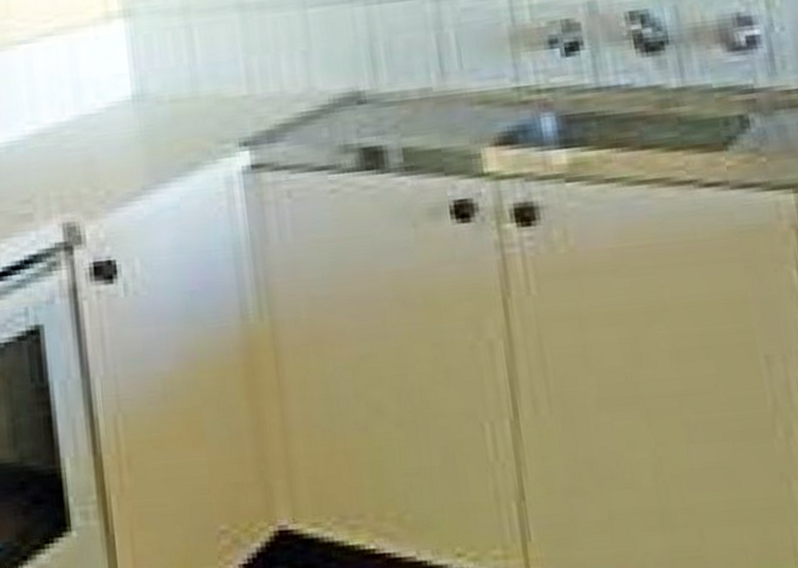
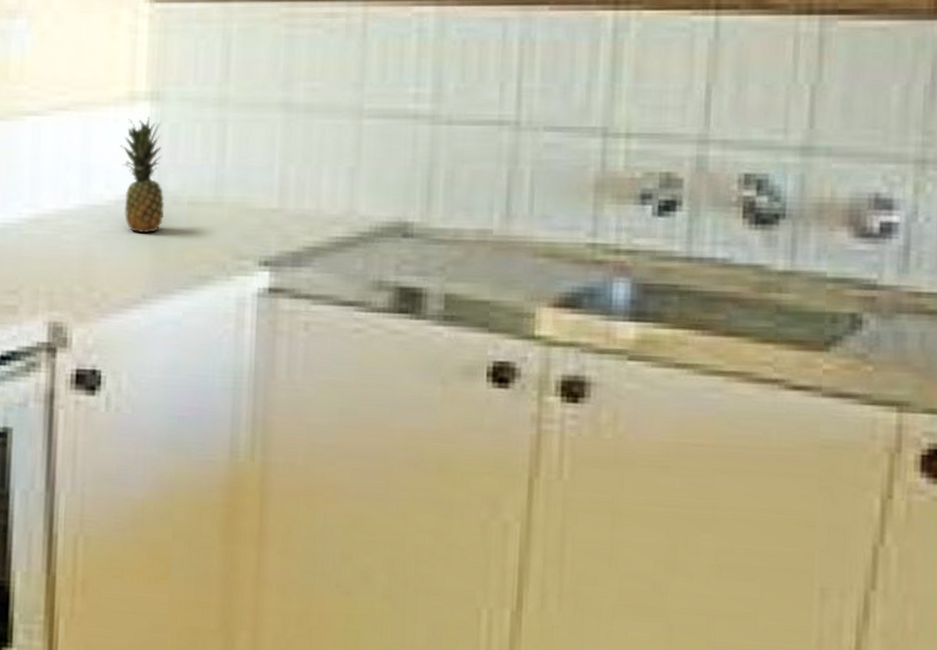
fruit: none [103,31,150,133] -> present [120,116,165,234]

